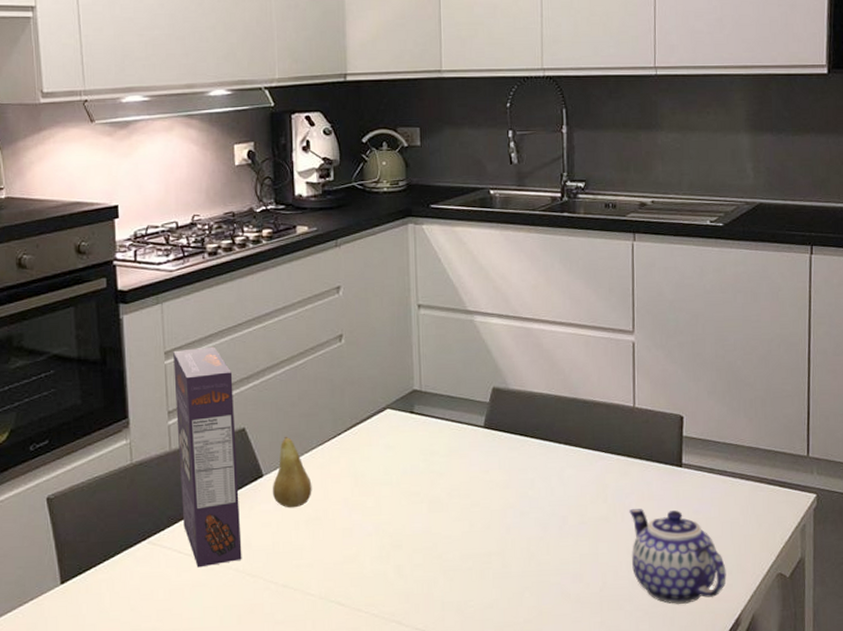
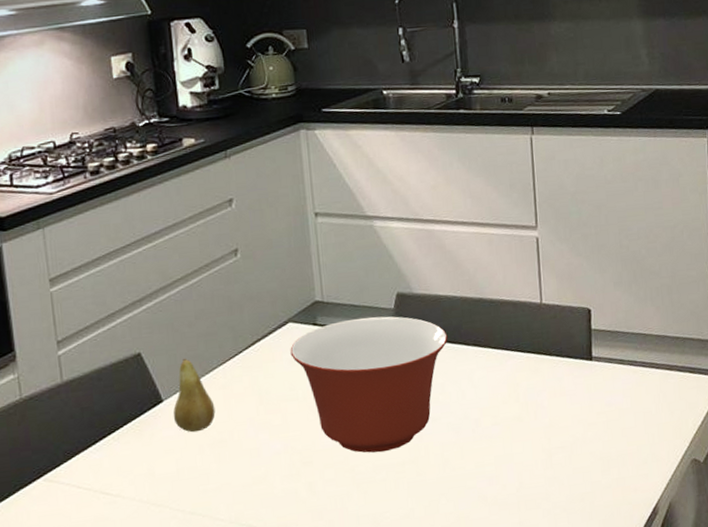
cereal box: present [173,346,242,568] -> none [59,269,146,502]
mixing bowl: none [387,408,540,542] -> present [290,316,448,453]
teapot: present [629,509,727,604] -> none [542,404,642,499]

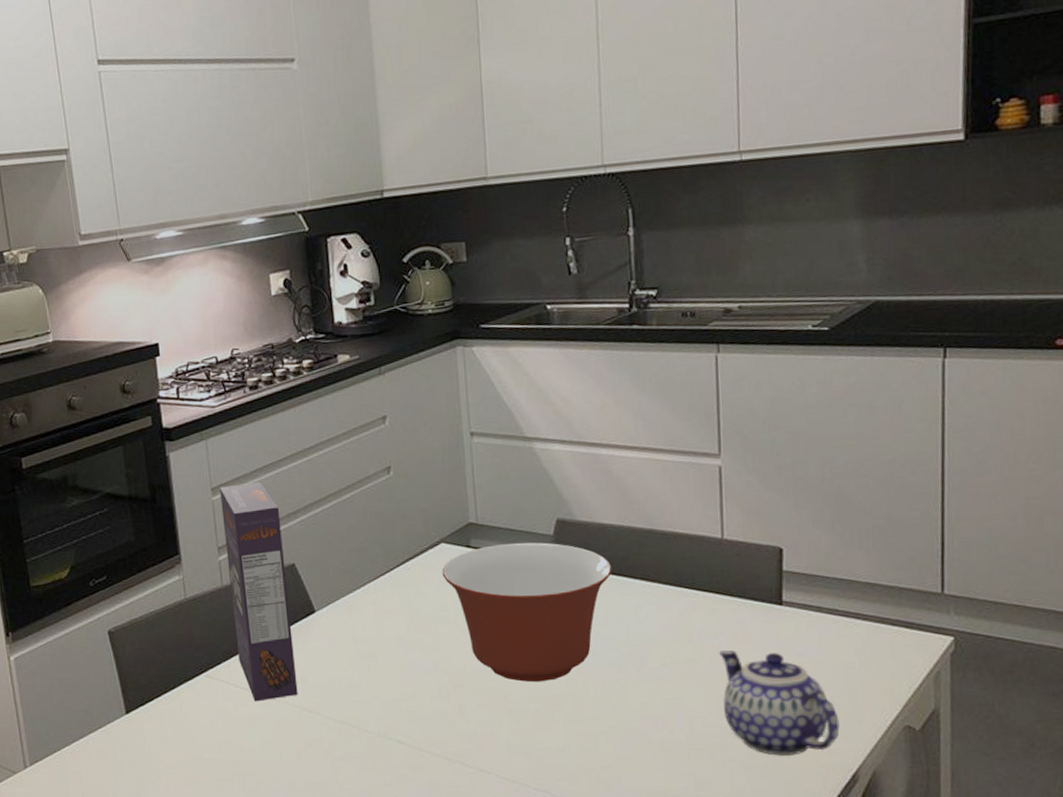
cereal box: none [59,269,146,502] -> present [220,481,298,702]
fruit: present [173,358,216,433] -> none [325,571,366,645]
teapot: none [542,404,642,499] -> present [719,650,840,756]

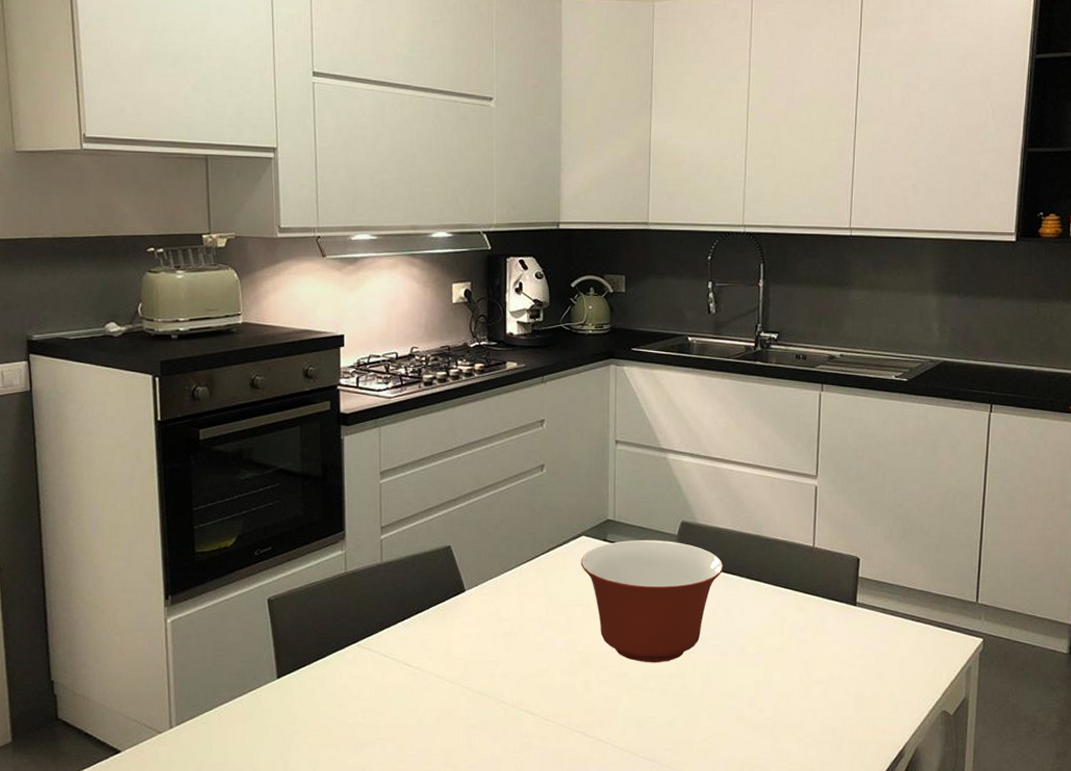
cereal box: present [220,481,298,702] -> none [388,469,443,671]
teapot: present [719,650,840,756] -> none [804,642,893,733]

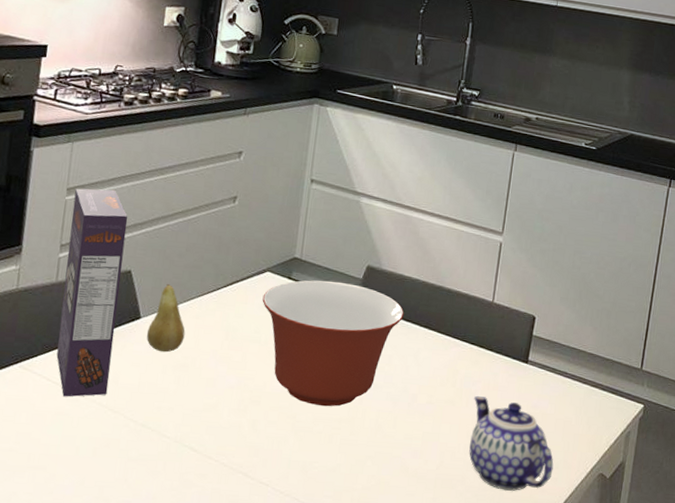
cereal box: none [388,469,443,671] -> present [56,188,128,397]
fruit: none [472,555,510,622] -> present [146,283,186,353]
teapot: none [804,642,893,733] -> present [469,396,554,491]

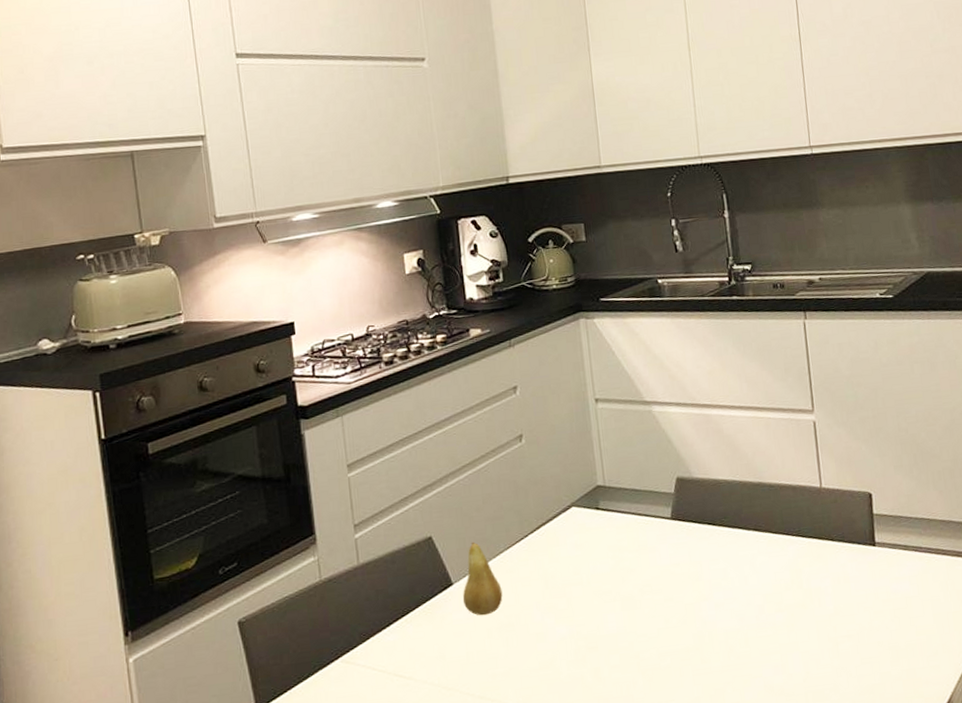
cereal box: present [56,188,128,397] -> none [356,455,437,684]
mixing bowl: present [262,280,404,407] -> none [574,500,729,639]
teapot: present [469,396,554,491] -> none [826,591,933,691]

